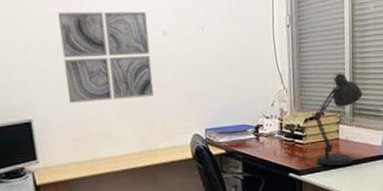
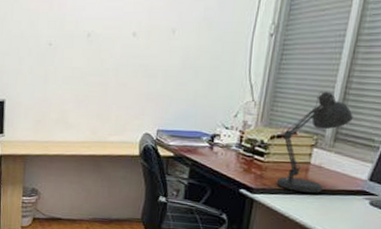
wall art: present [58,11,154,103] -> none [37,9,121,92]

